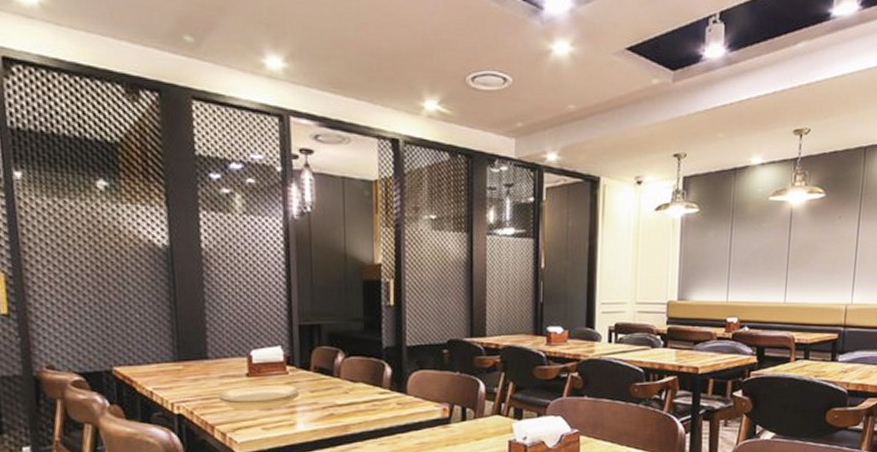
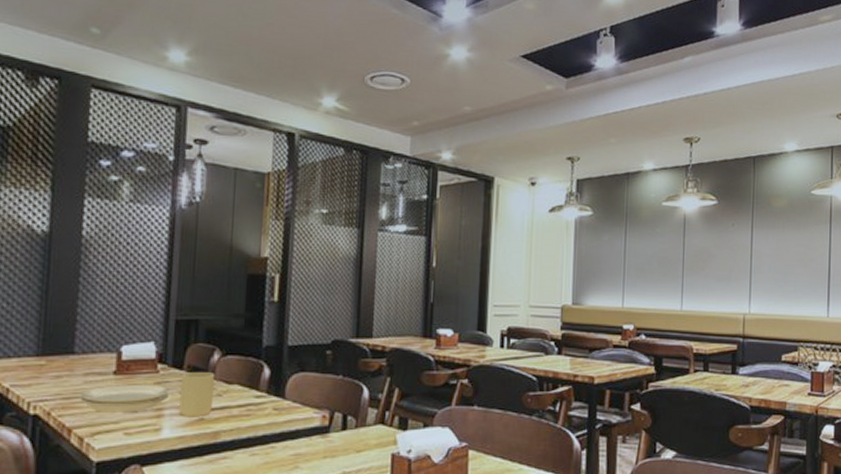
cup: none [309,372,341,413] -> present [179,372,215,417]

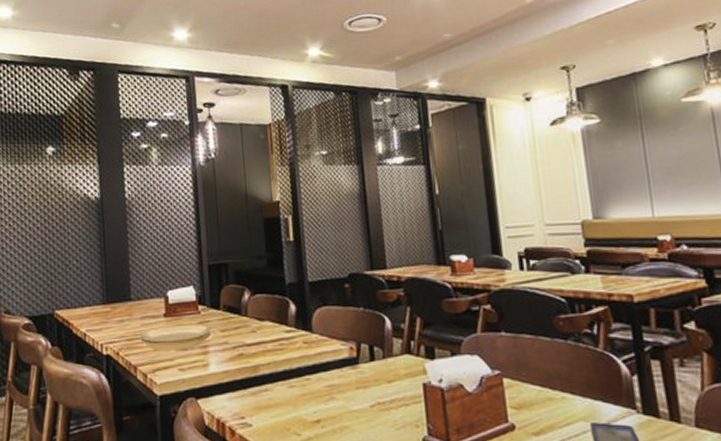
cup: present [179,372,215,417] -> none [219,311,249,353]

